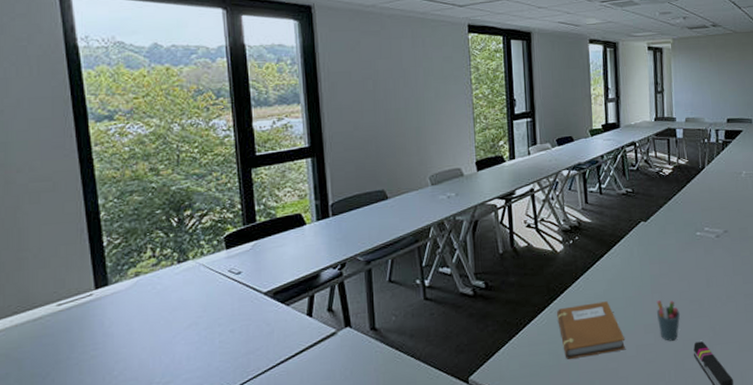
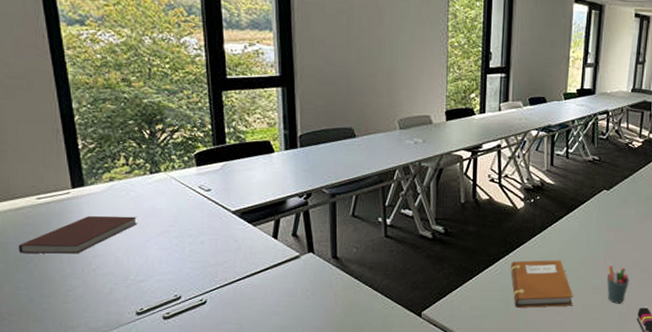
notebook: none [35,311,165,368] -> present [18,215,138,254]

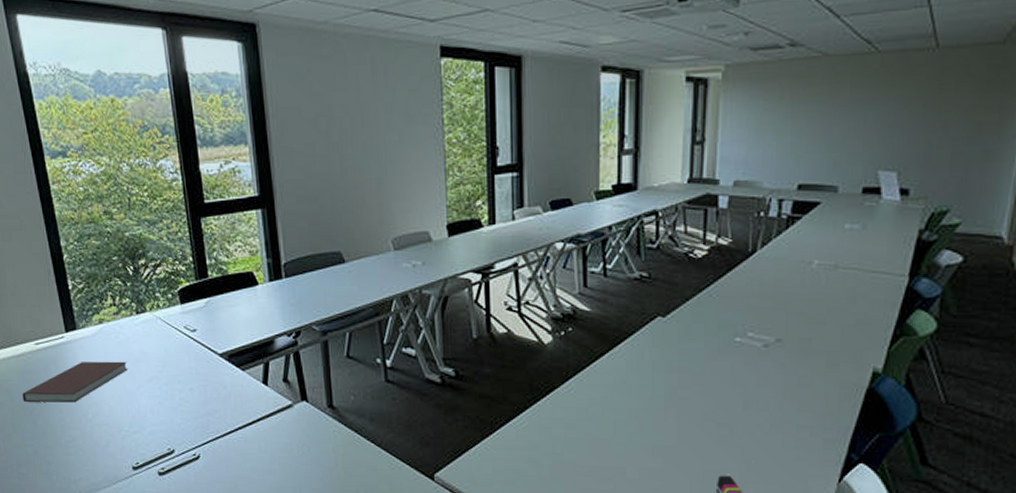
notebook: present [510,260,574,308] -> none [539,410,626,472]
pen holder: present [606,265,630,304] -> none [669,417,703,470]

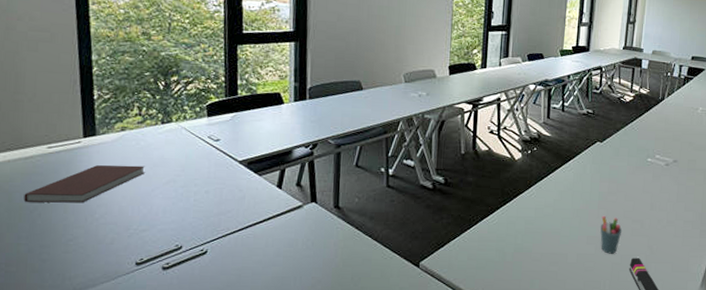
pen holder: none [669,417,703,470] -> present [600,215,623,254]

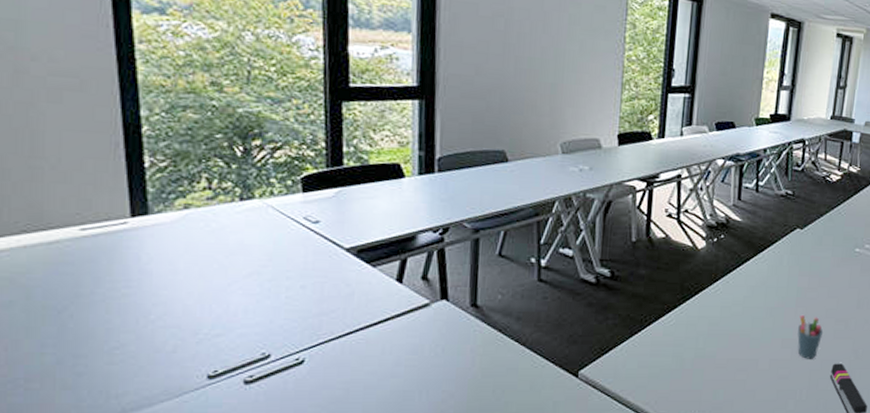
notebook: present [24,165,146,203] -> none [48,252,219,301]

